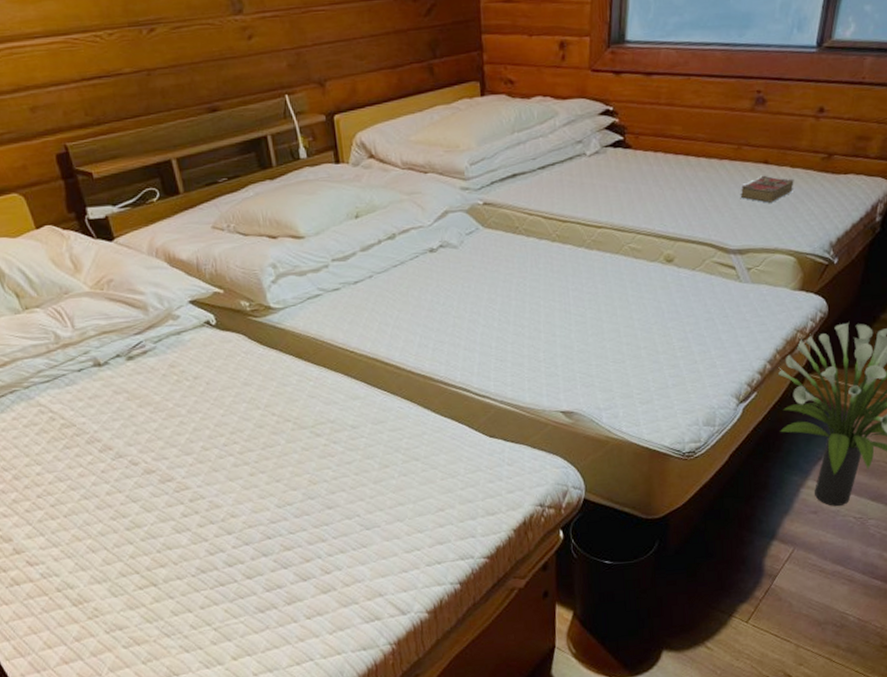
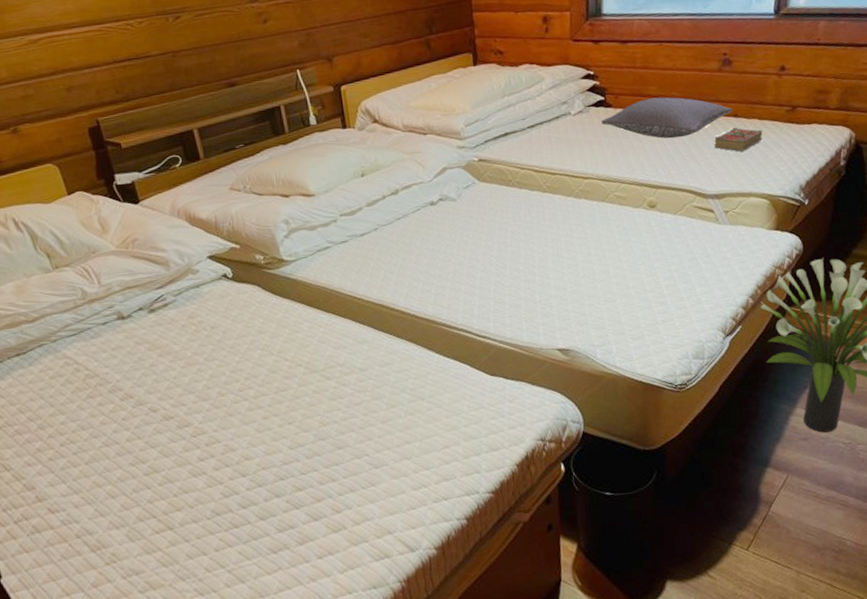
pillow: none [619,138,764,186] -> present [601,97,733,139]

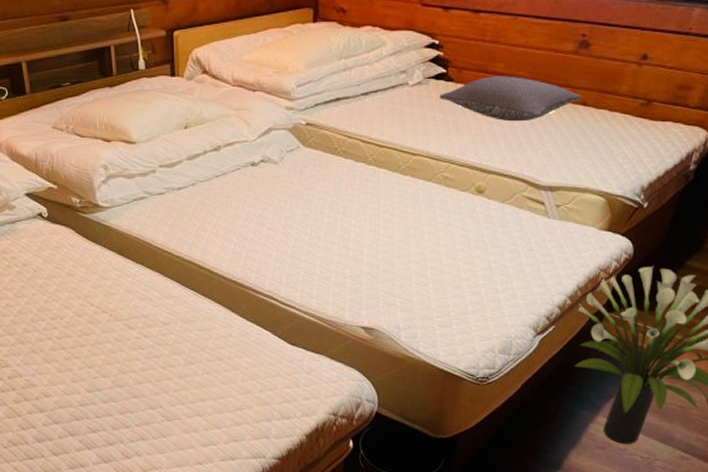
book: present [713,127,763,152] -> none [555,116,611,143]

